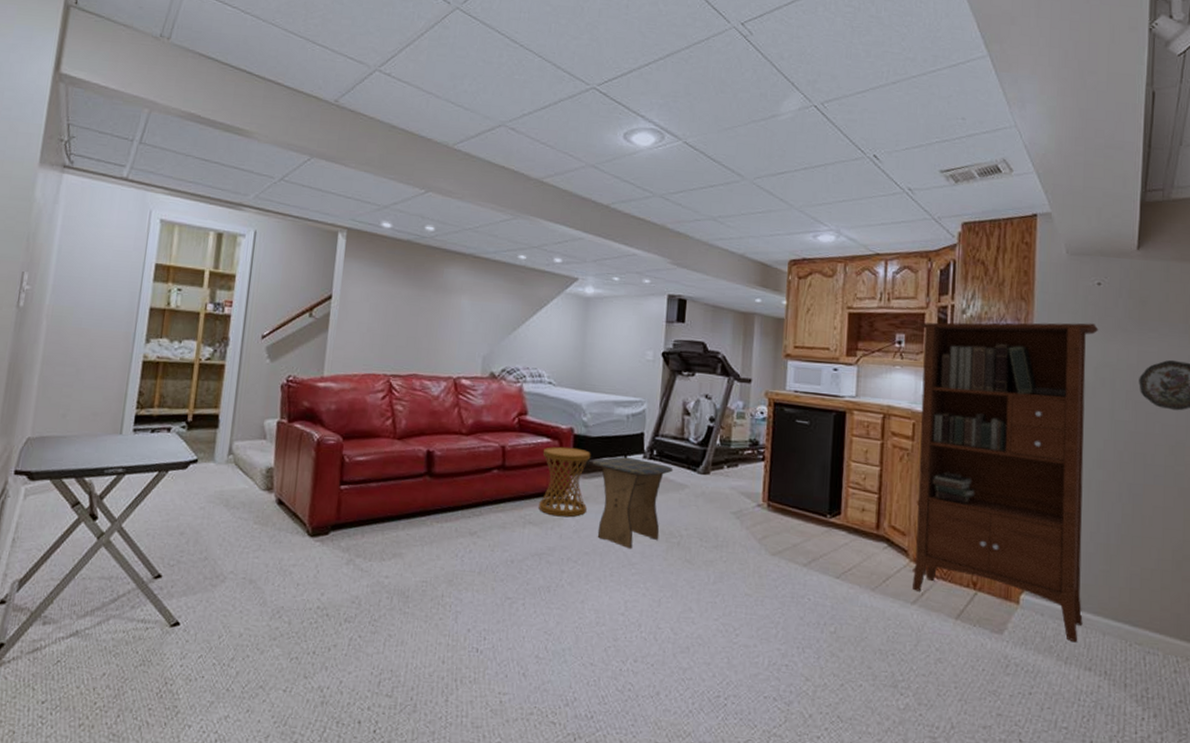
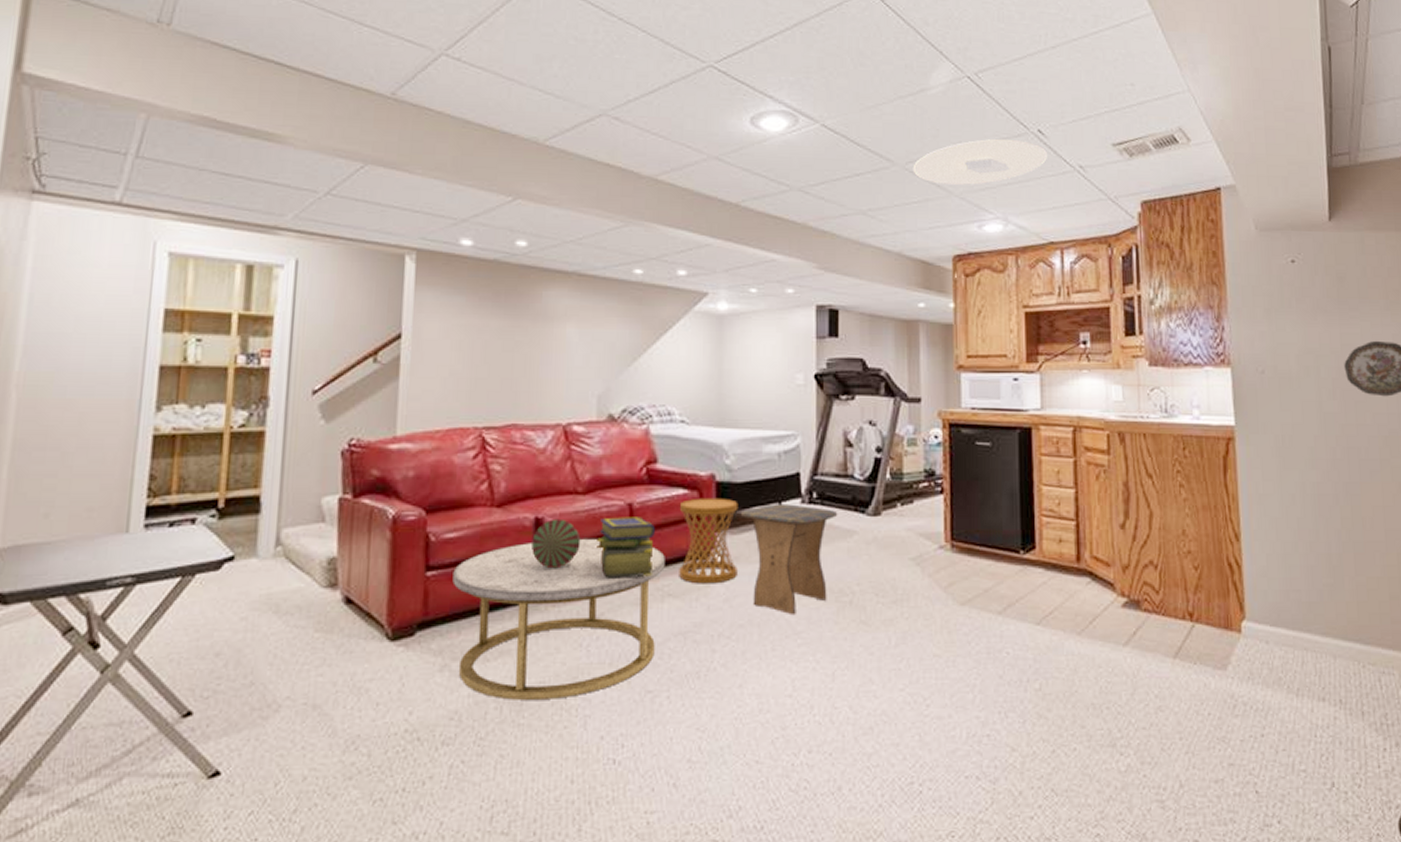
coffee table: none [360,470,529,596] -> present [452,538,665,700]
drum: none [423,453,462,493] -> present [532,518,581,569]
stack of books: none [474,456,522,506] -> present [597,517,655,578]
ceiling light: none [760,161,881,201] -> present [913,138,1048,186]
bookcase: present [911,322,1099,643] -> none [1103,306,1311,671]

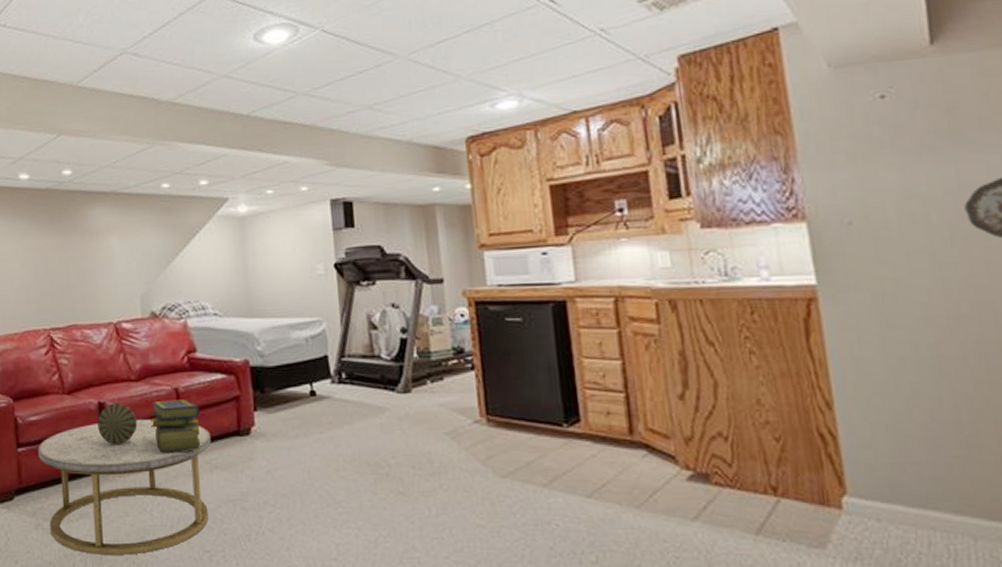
side table: present [679,498,738,584] -> none [220,381,277,458]
stool: present [740,504,838,616] -> none [274,384,368,486]
ceiling light: present [913,138,1048,186] -> none [416,12,564,70]

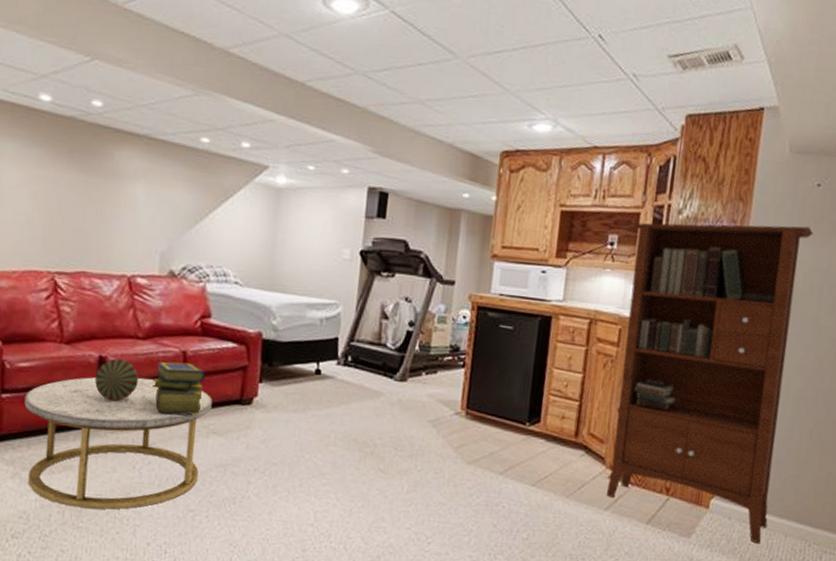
bookcase: none [641,147,941,552] -> present [606,222,813,544]

